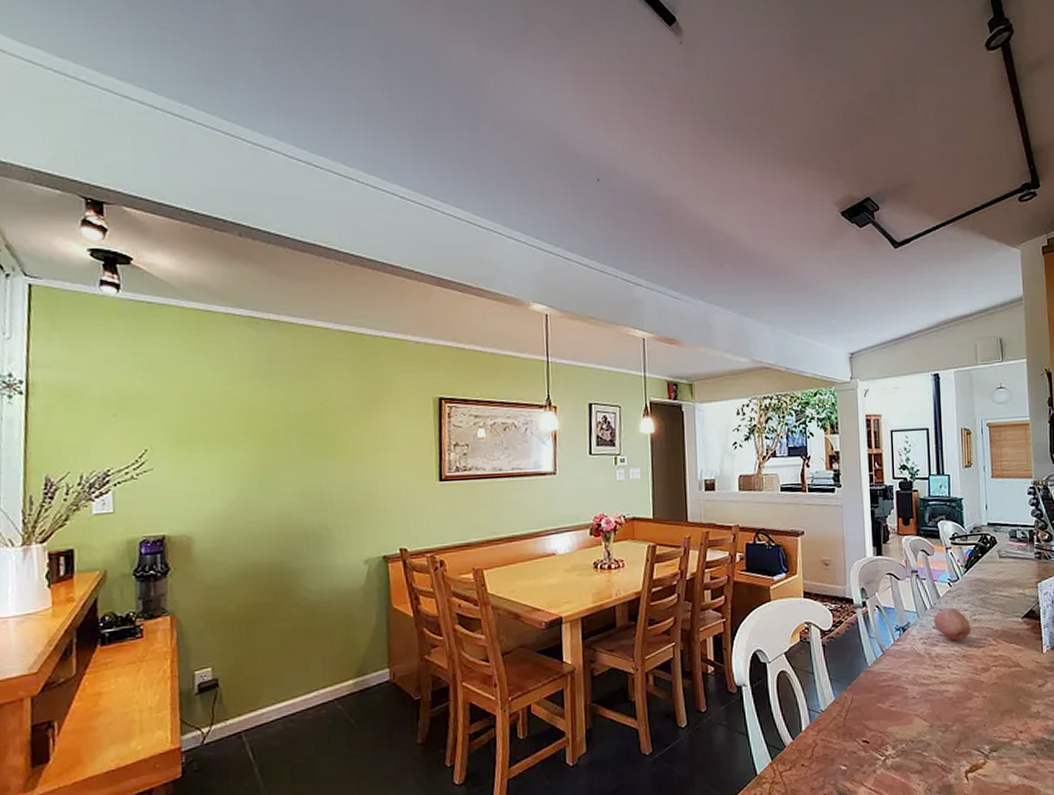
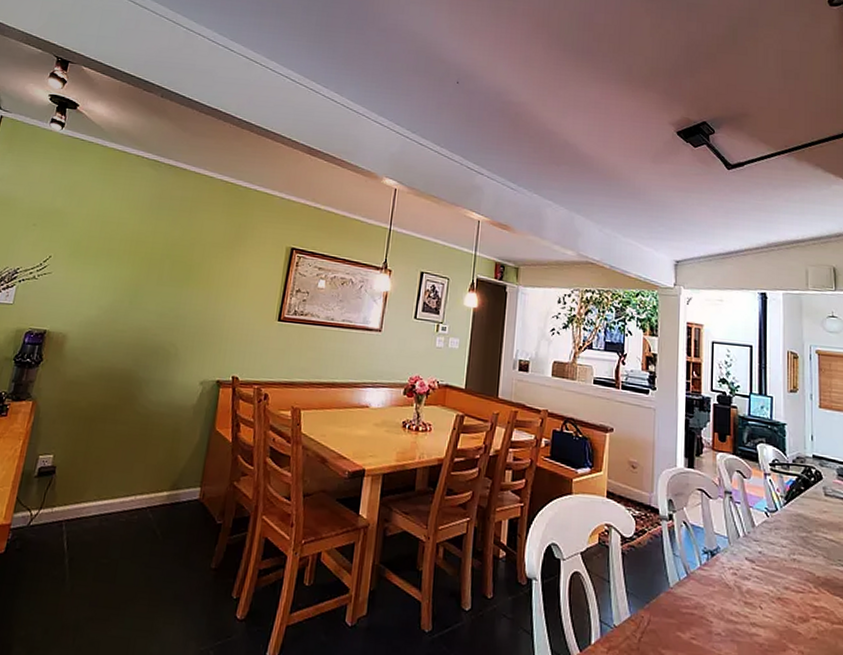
fruit: present [934,607,971,641] -> none [747,539,789,580]

